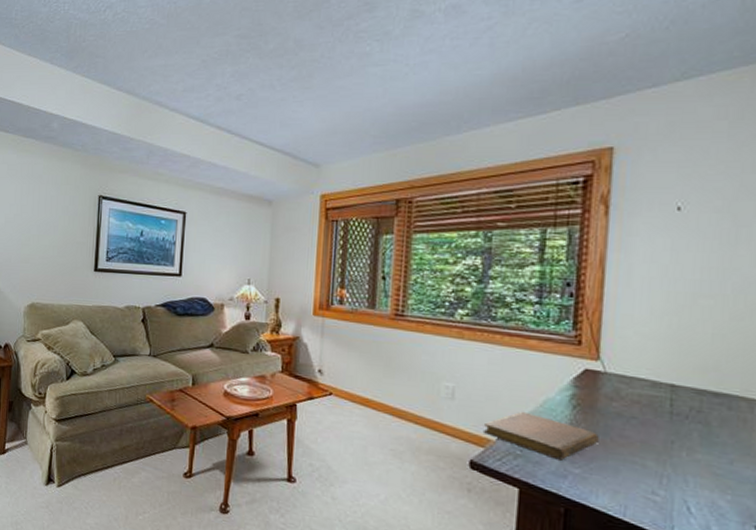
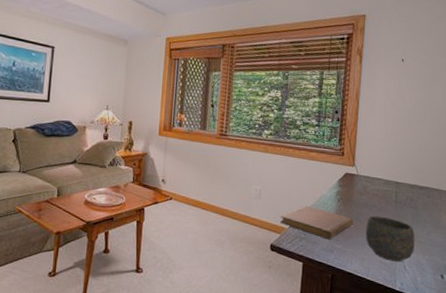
mug: none [619,431,707,501] -> present [365,215,415,262]

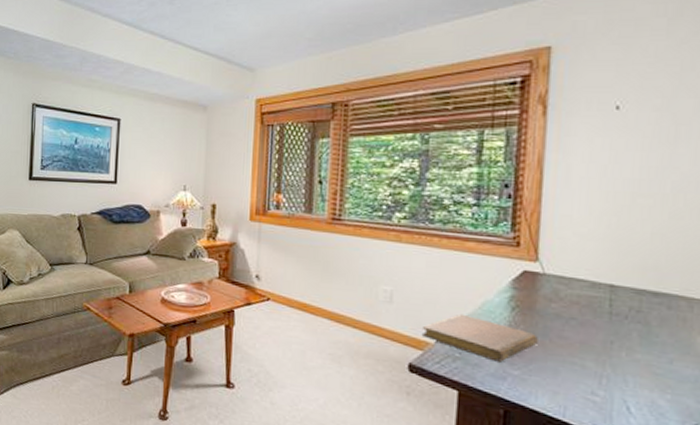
mug: present [365,215,415,262] -> none [559,332,646,401]

